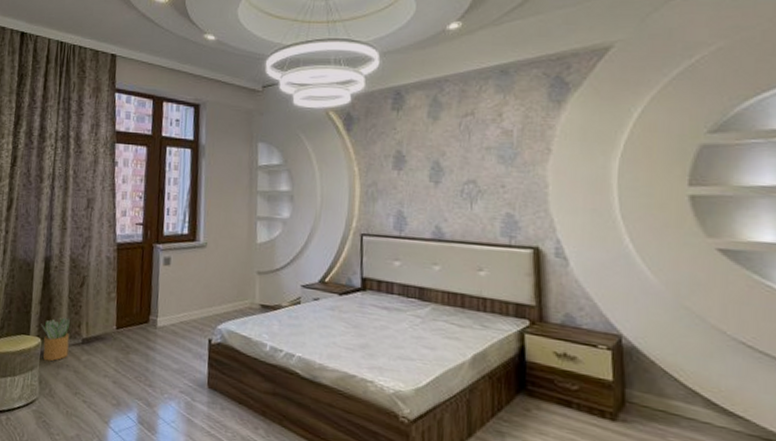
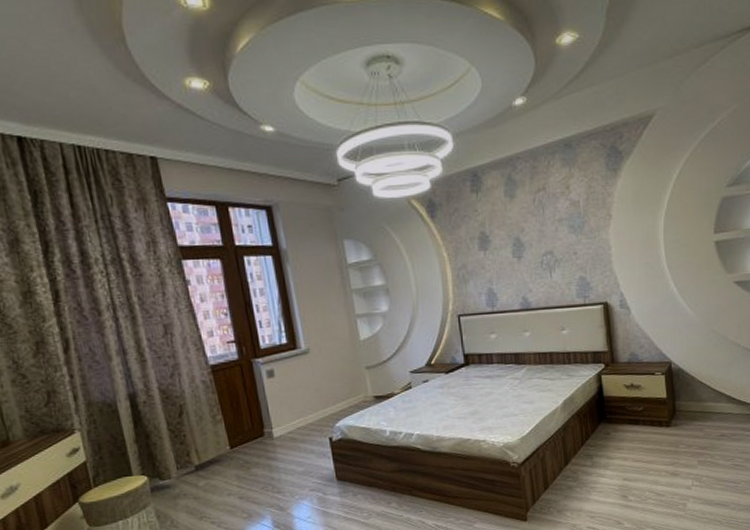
potted plant: present [40,317,70,362] -> none [142,449,183,496]

